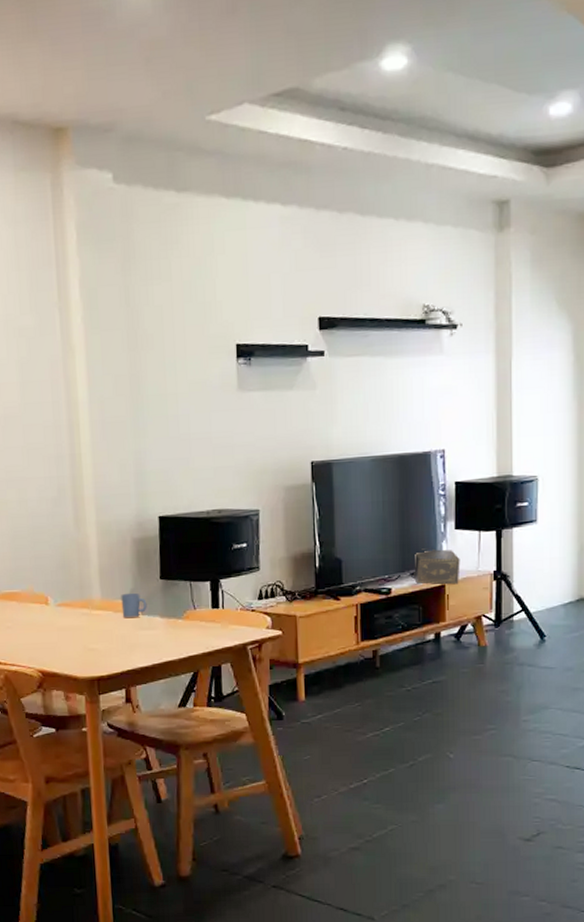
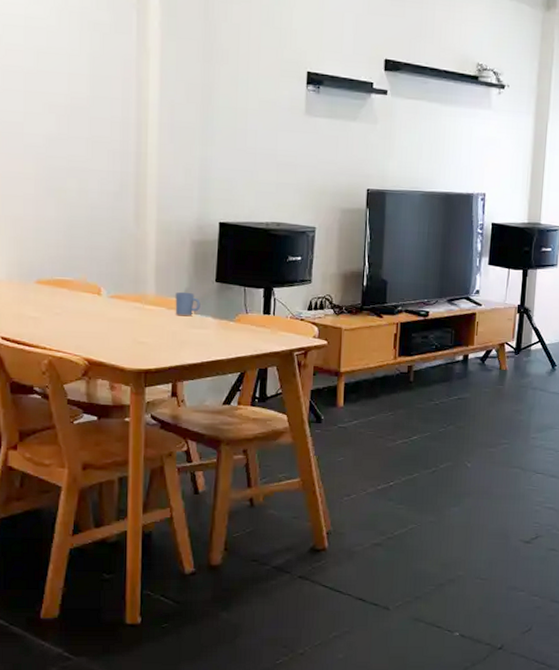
decorative box: present [411,549,460,585] -> none [447,280,491,314]

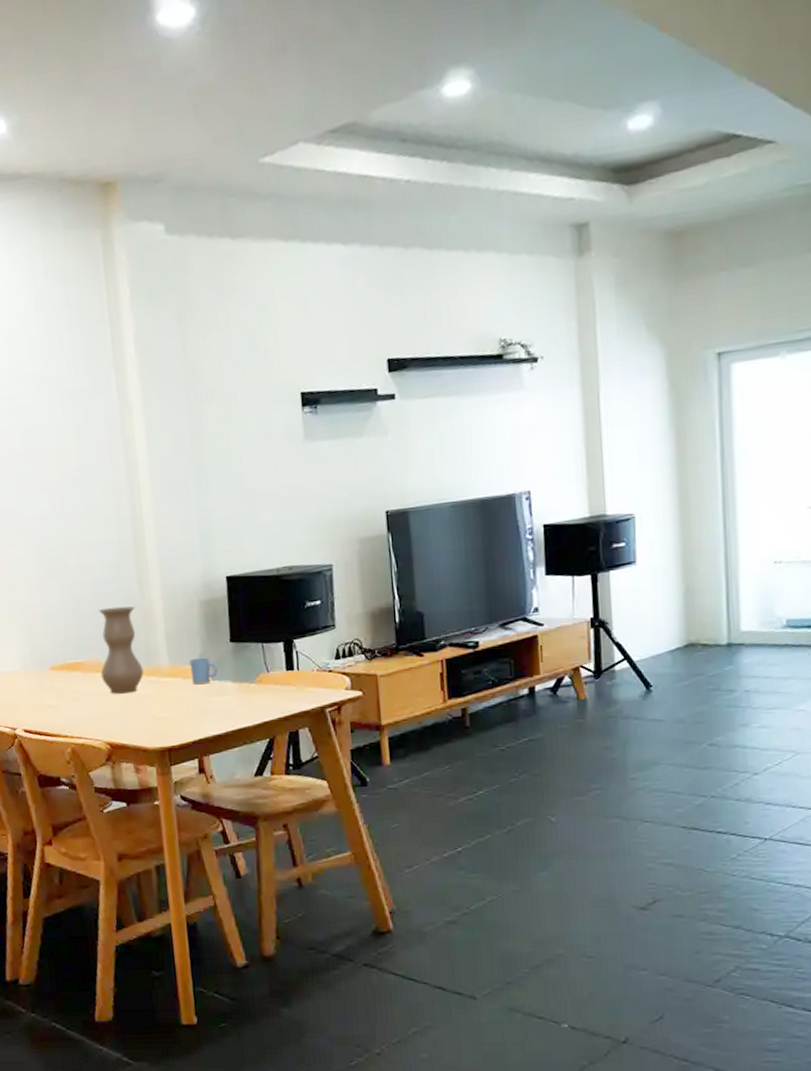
vase: none [87,233,130,315] -> present [97,606,144,694]

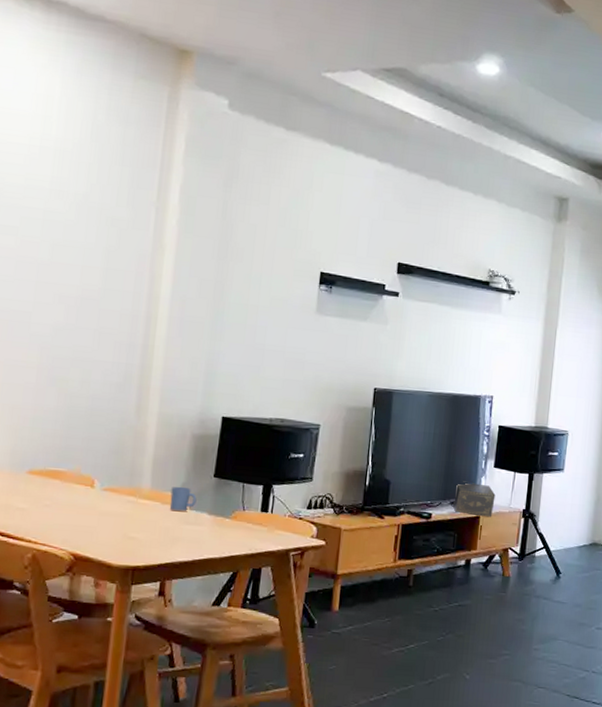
vase: present [97,606,144,694] -> none [79,423,129,509]
decorative box: none [500,597,554,636] -> present [451,483,496,518]

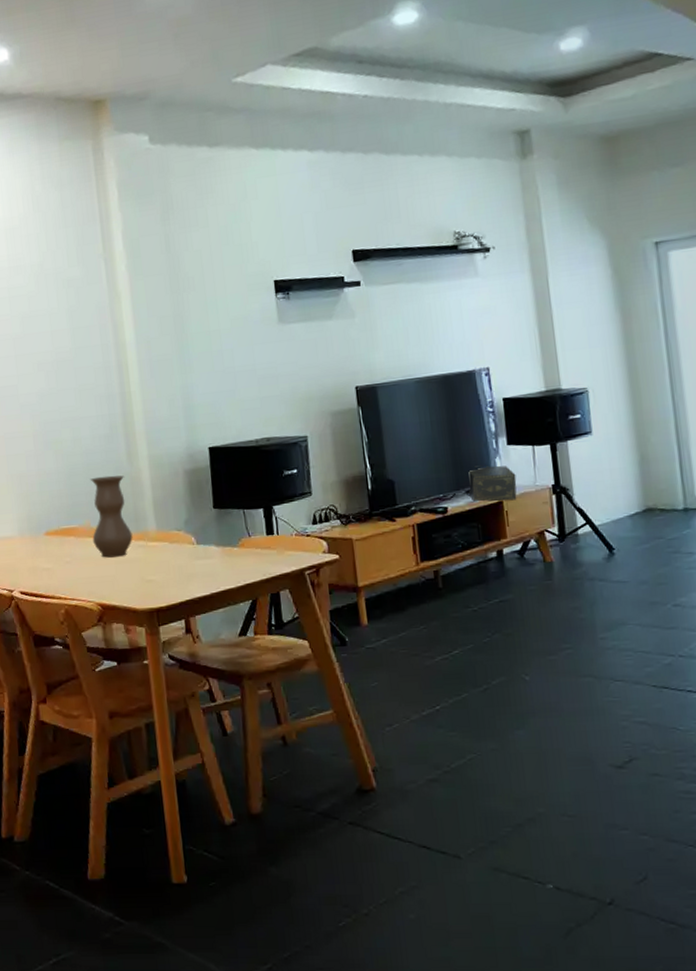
vase: none [79,423,129,509] -> present [89,475,133,558]
mug: present [169,486,197,512] -> none [175,523,202,549]

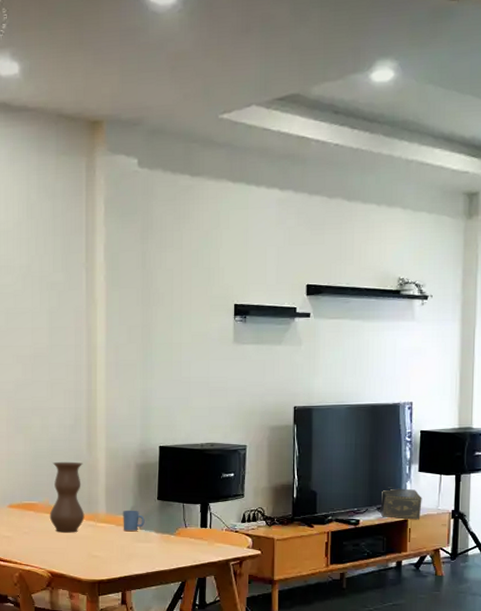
mug: none [175,523,202,549] -> present [123,510,145,532]

